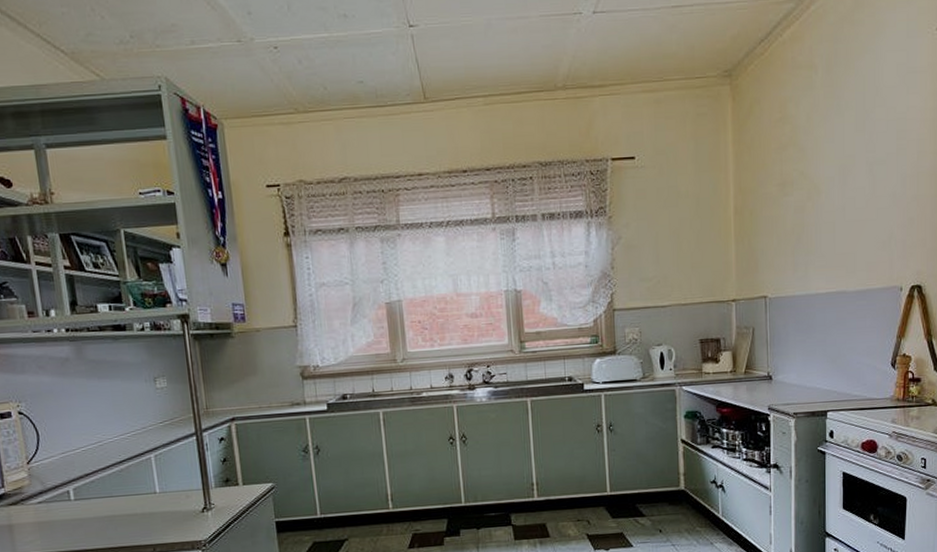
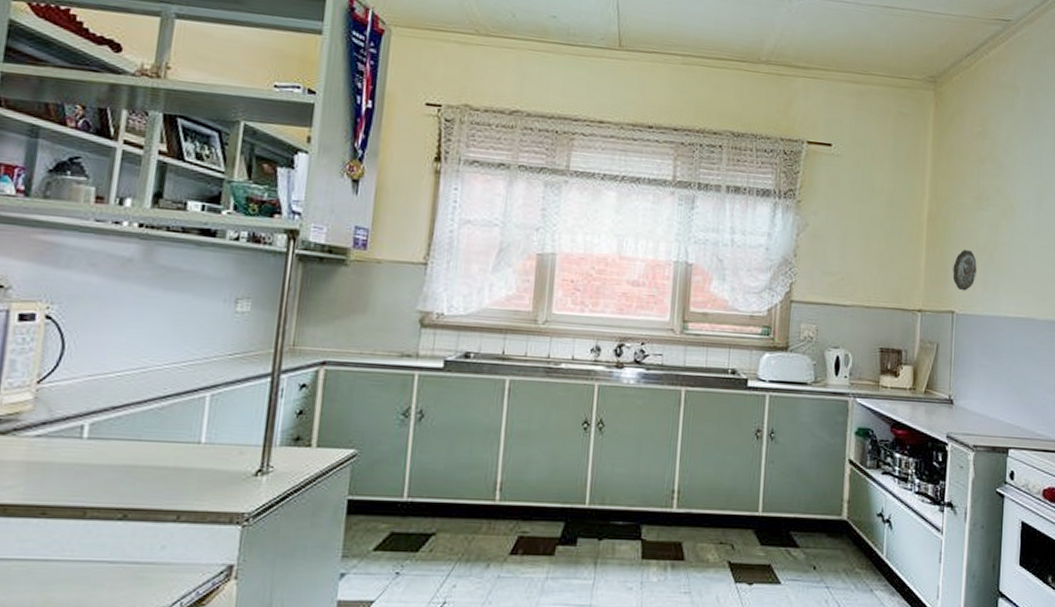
decorative plate: none [762,237,786,276] -> present [952,250,977,291]

